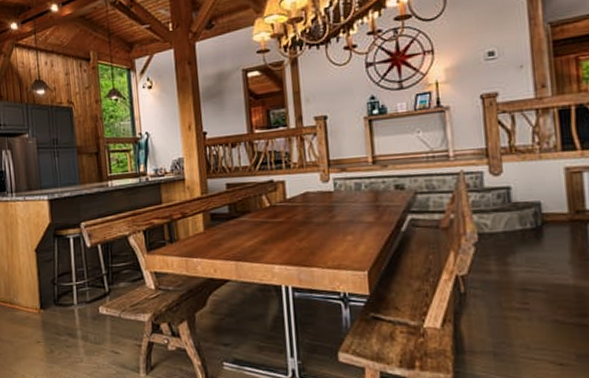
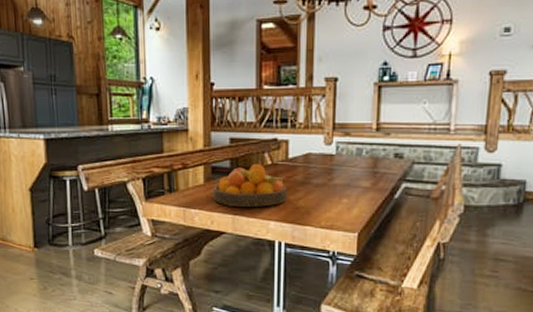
fruit bowl: none [213,206,290,253] -> present [213,163,288,208]

